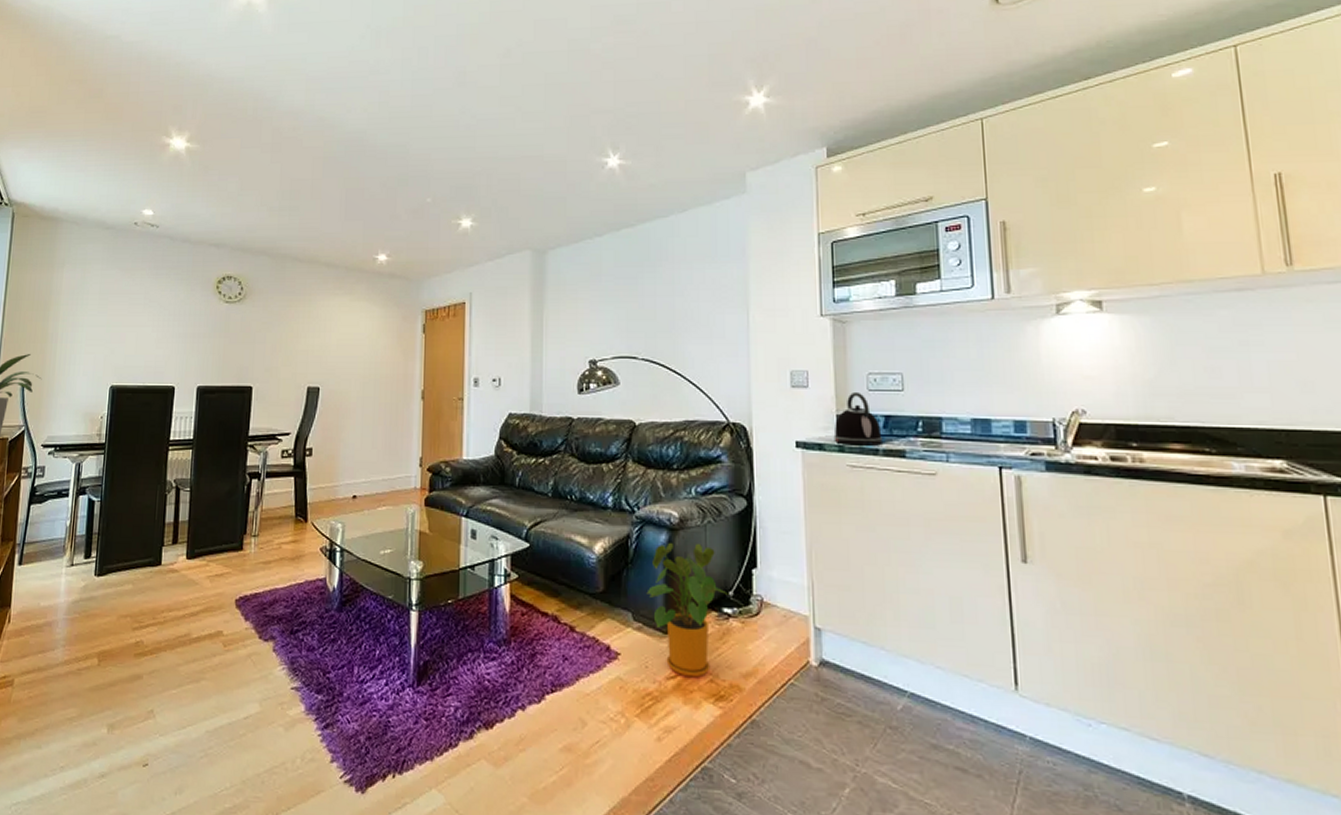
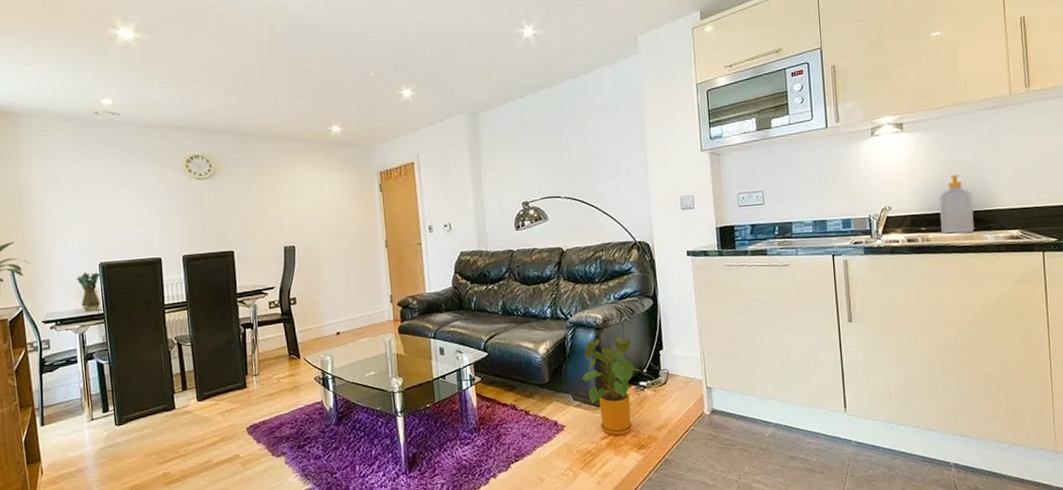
vase: none [84,393,110,439] -> present [76,271,101,312]
kettle: present [833,391,882,446] -> none [714,208,750,250]
soap bottle: none [1157,374,1213,457] -> present [939,174,975,234]

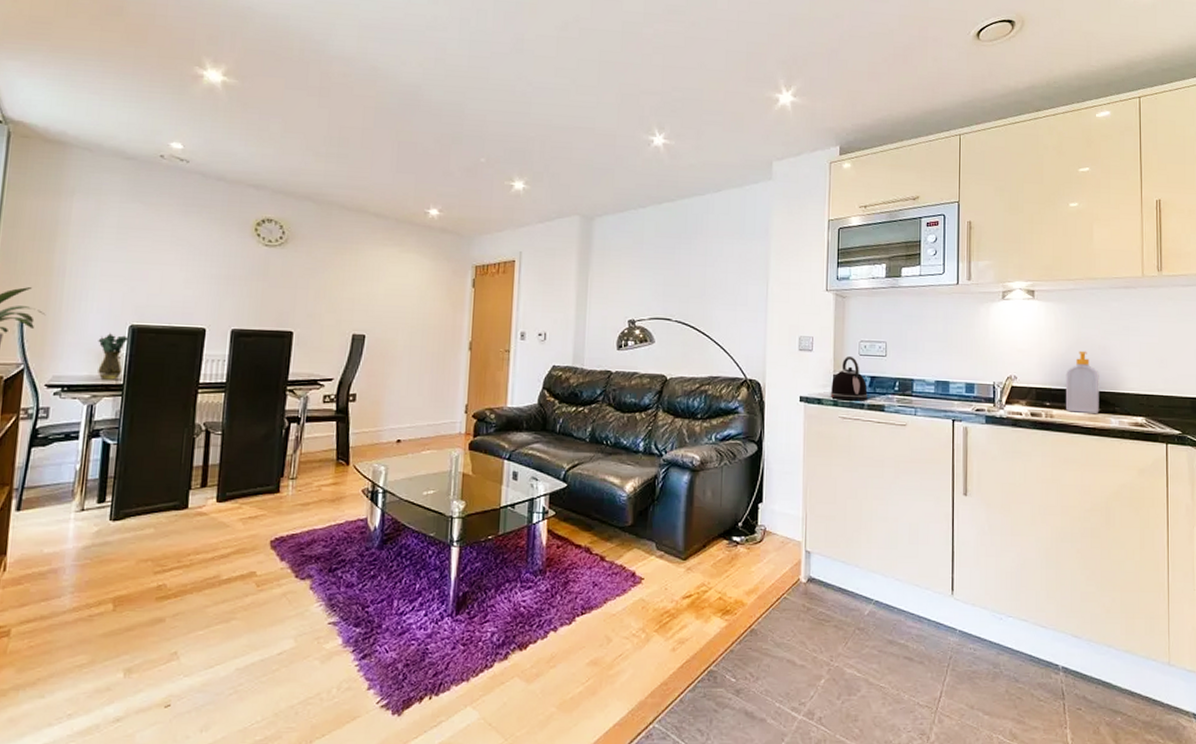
house plant: present [582,336,642,436] -> none [669,482,737,596]
kettle: none [714,208,750,250] -> present [830,355,868,401]

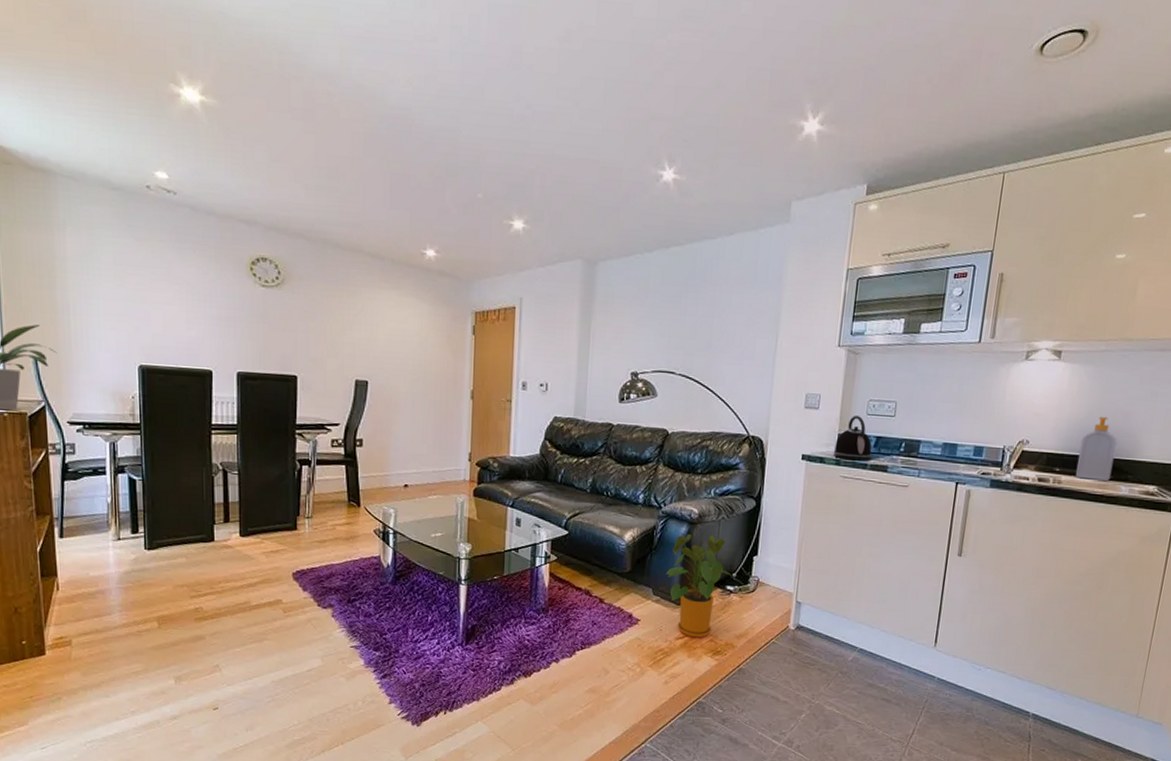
vase: present [97,332,129,380] -> none [110,372,140,419]
house plant: none [669,482,737,596] -> present [665,534,731,638]

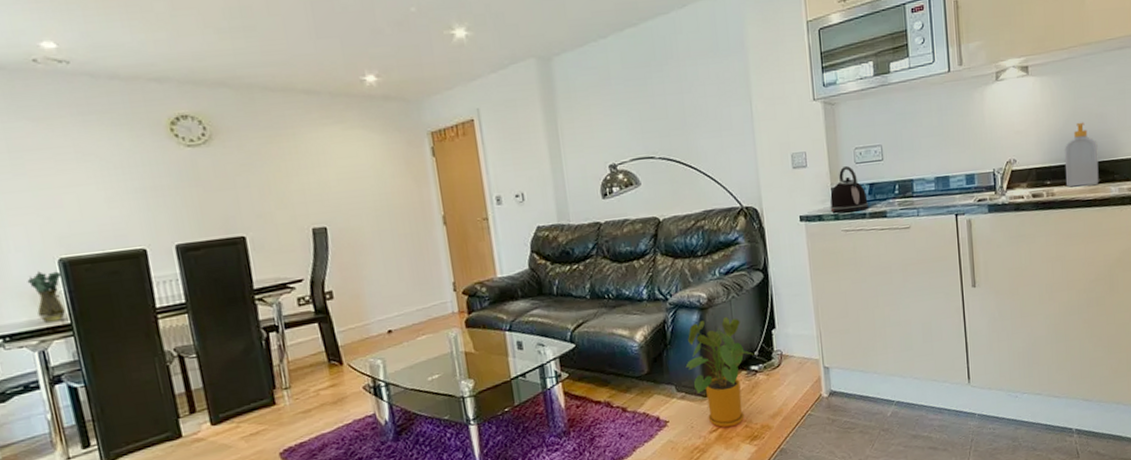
vase: none [110,372,140,419] -> present [27,270,66,323]

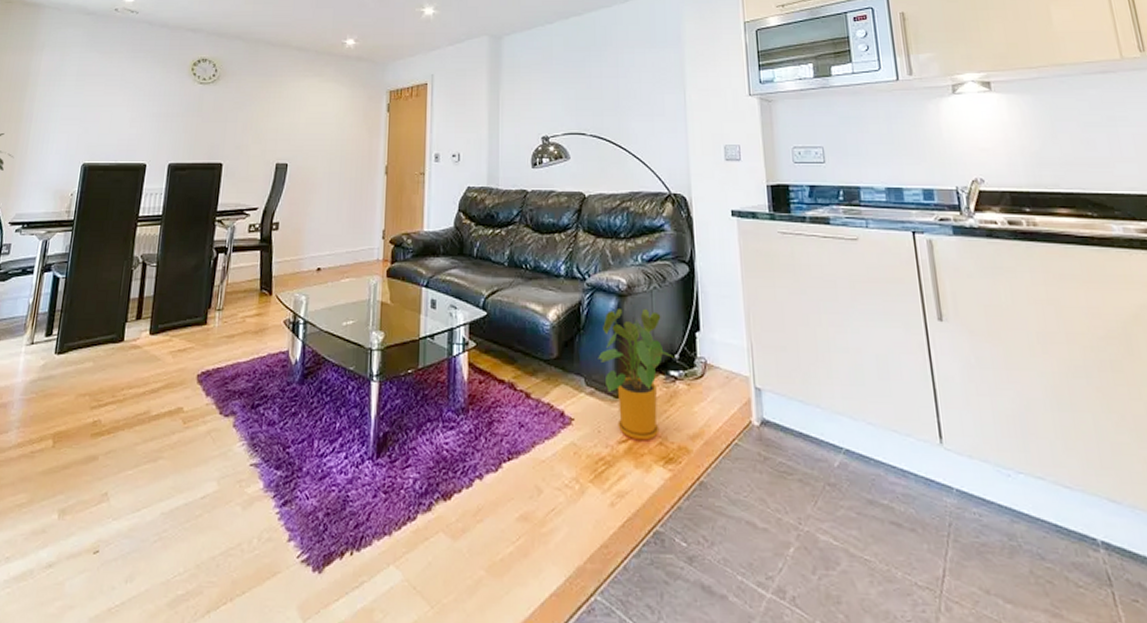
vase: present [27,270,66,323] -> none [53,171,81,216]
kettle: present [830,165,869,213] -> none [765,163,809,214]
soap bottle: present [1064,122,1099,188] -> none [1044,146,1095,221]

